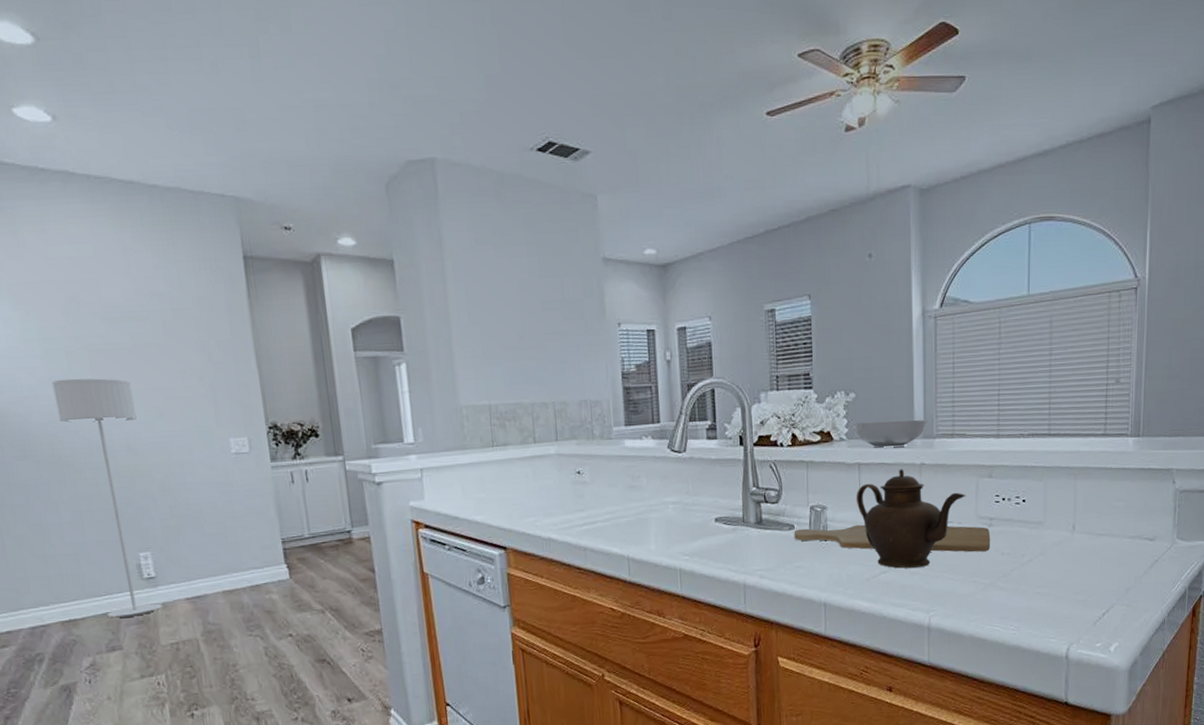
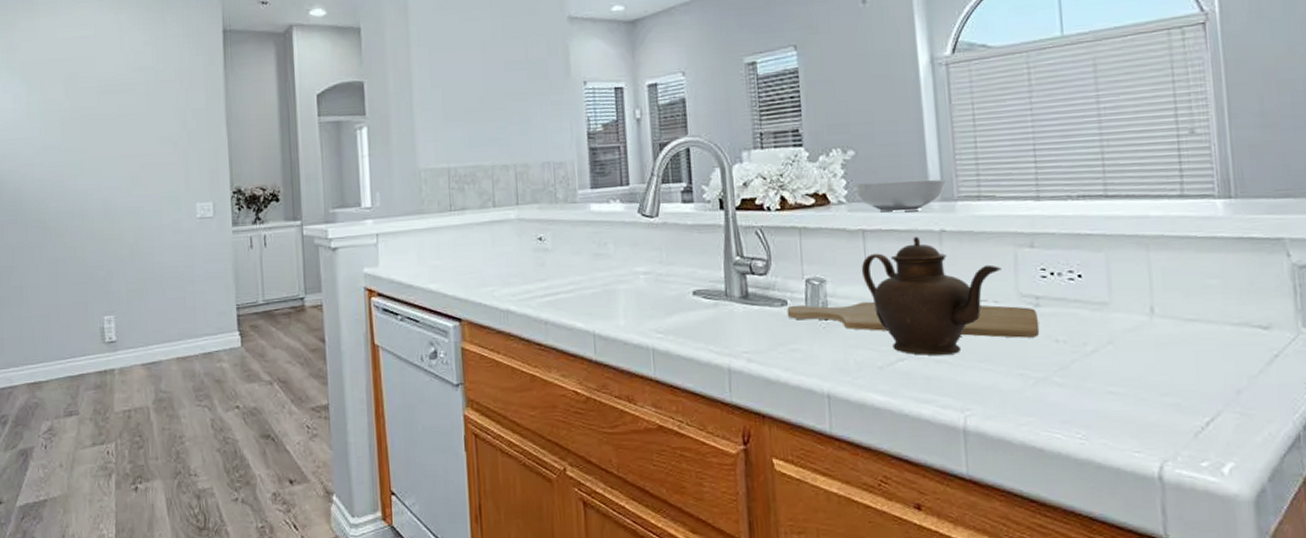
floor lamp: present [52,378,162,618] -> none [46,147,119,382]

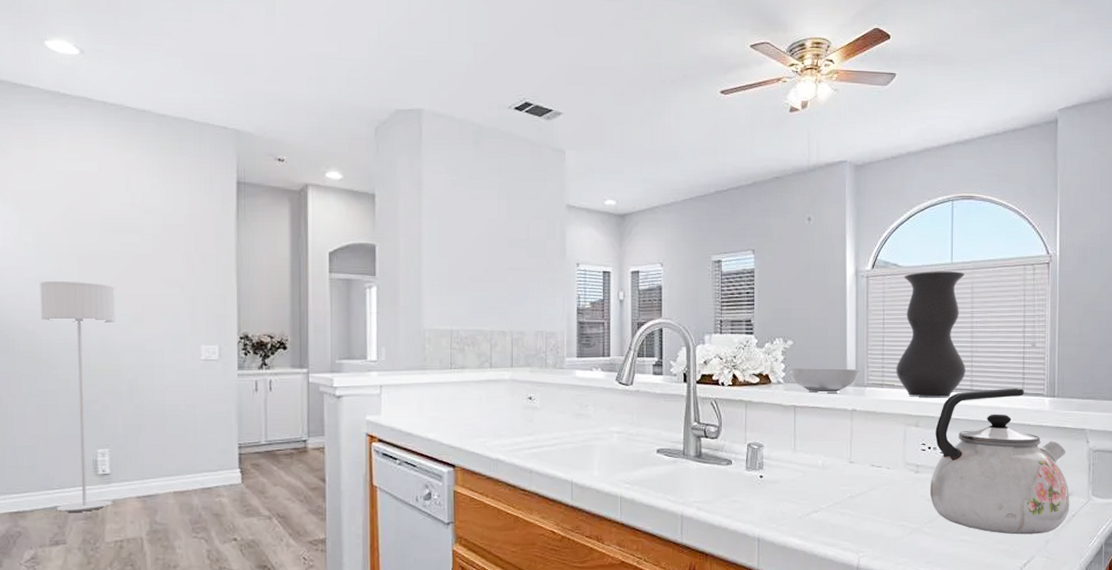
floor lamp: none [46,147,119,382] -> present [40,280,115,512]
chopping board: present [787,301,1040,338] -> none [731,464,917,497]
teapot: present [861,236,1002,356] -> none [791,413,894,508]
vase: none [995,46,1095,210] -> present [896,271,965,398]
kettle: none [1057,189,1270,384] -> present [929,387,1070,535]

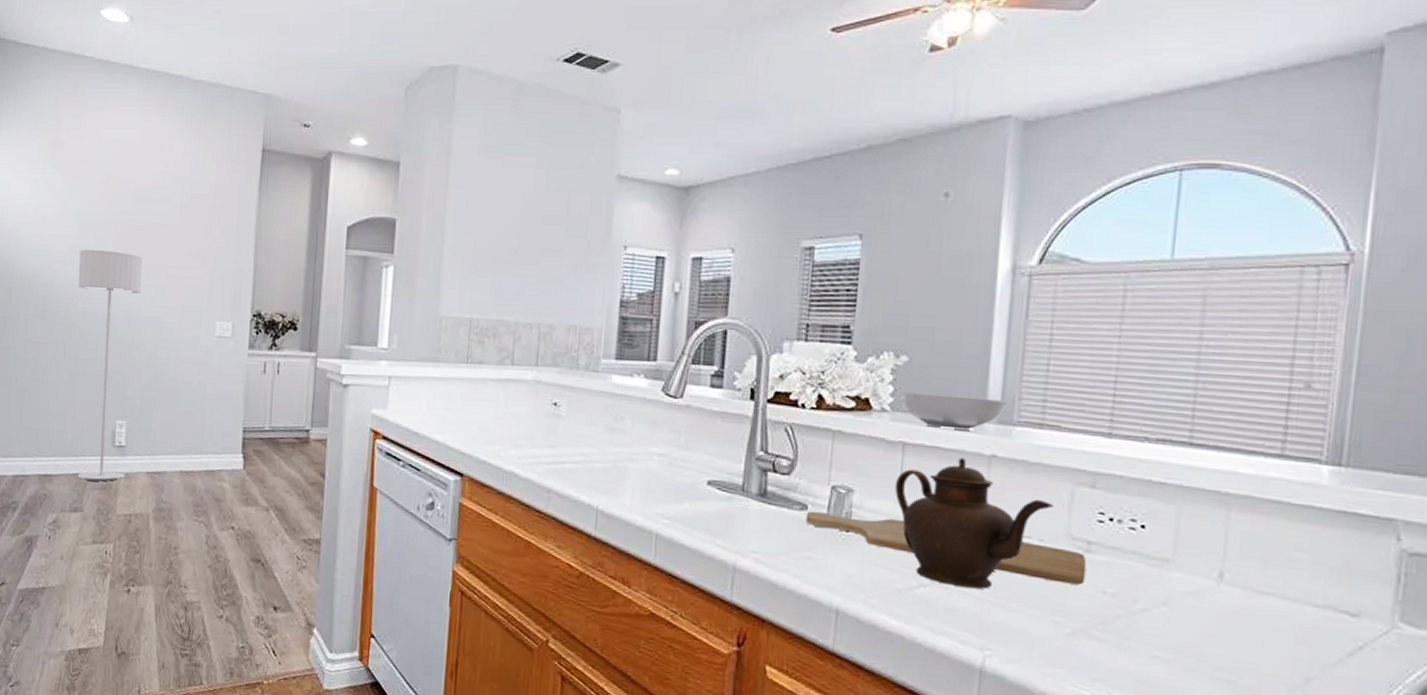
chopping board: none [731,464,917,497] -> present [805,510,1087,585]
teapot: none [791,413,894,508] -> present [894,458,1054,589]
vase: present [896,271,965,398] -> none [1065,270,1193,452]
kettle: present [929,387,1070,535] -> none [1106,445,1357,667]

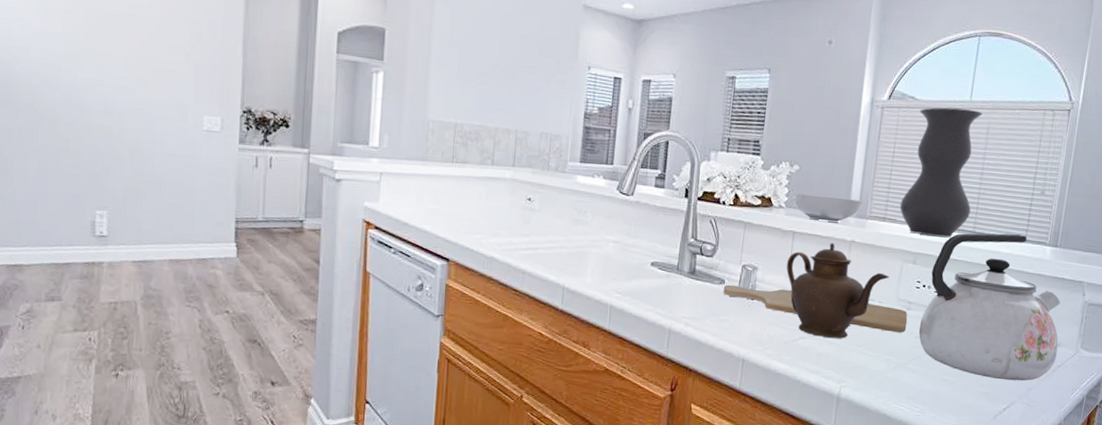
floor lamp: present [77,249,143,482] -> none [44,35,120,271]
vase: none [1065,270,1193,452] -> present [899,107,983,238]
kettle: none [1106,445,1357,667] -> present [919,233,1061,381]

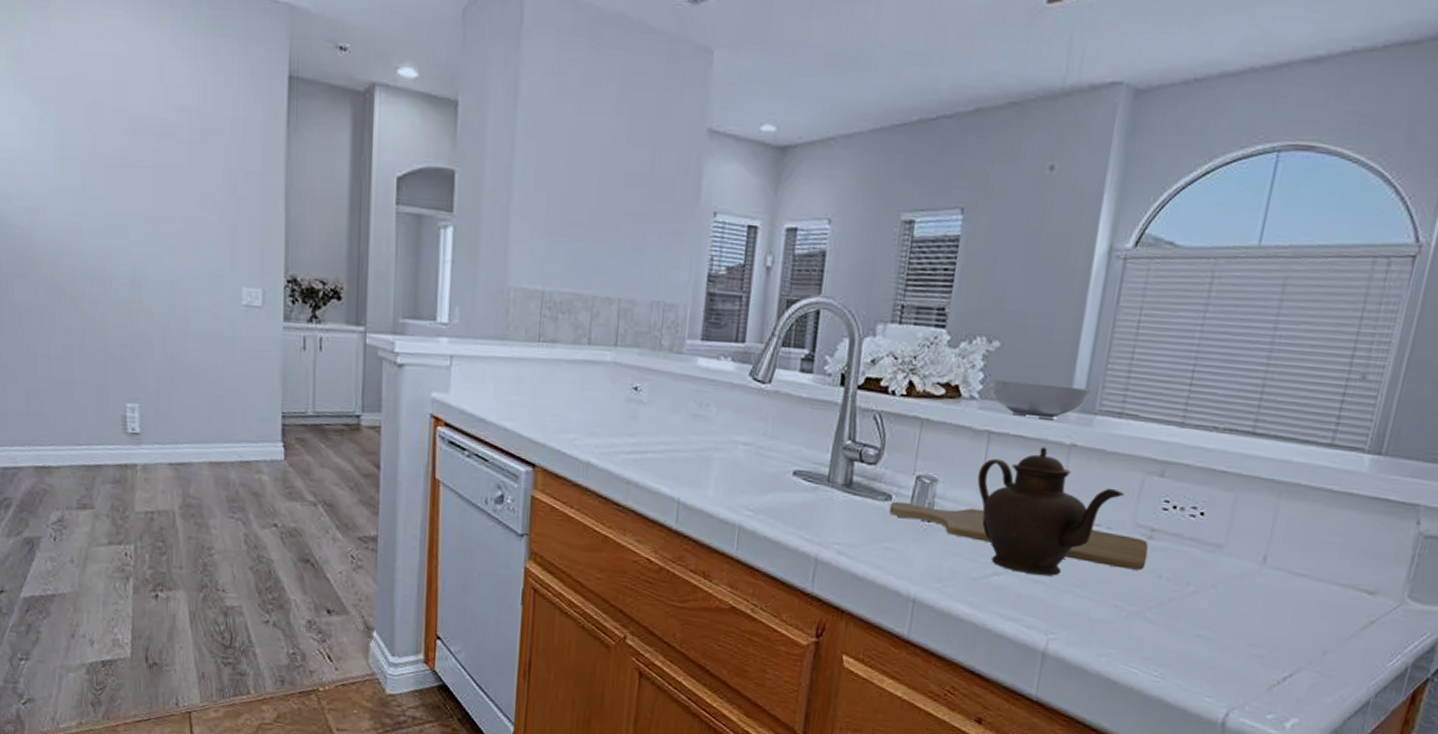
vase: present [899,107,983,238] -> none [1144,256,1277,441]
kettle: present [919,233,1061,381] -> none [1163,434,1382,641]

